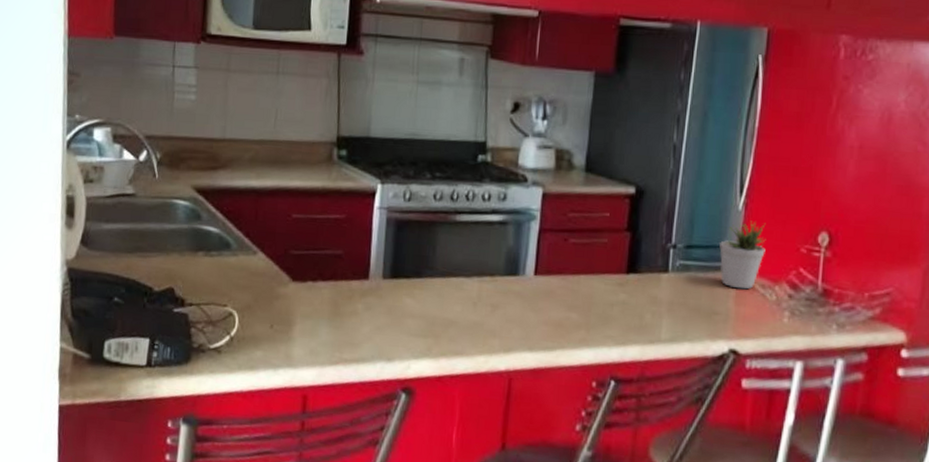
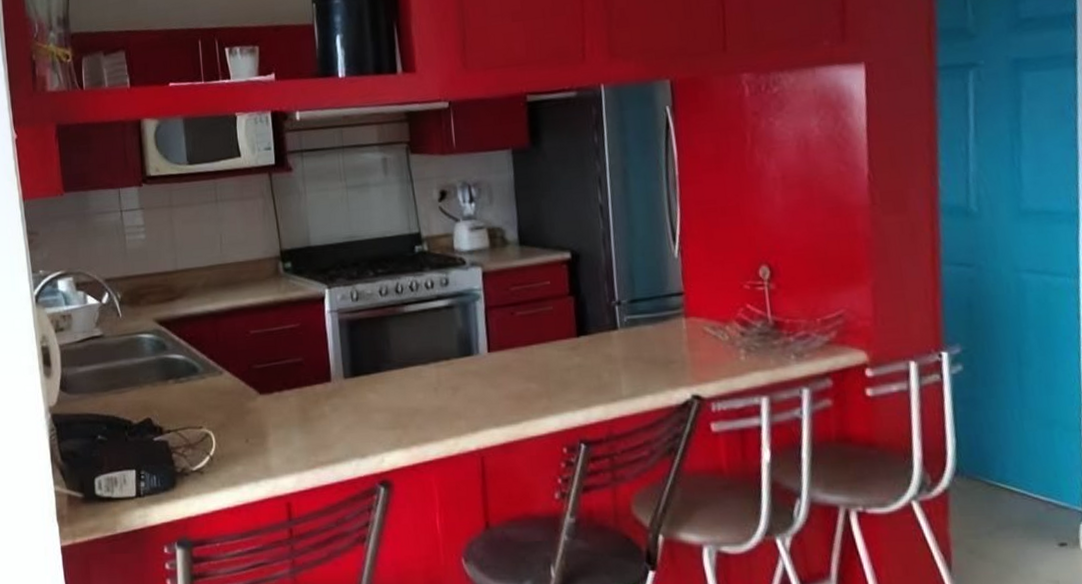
potted plant: present [719,220,766,290] -> none [663,265,709,335]

